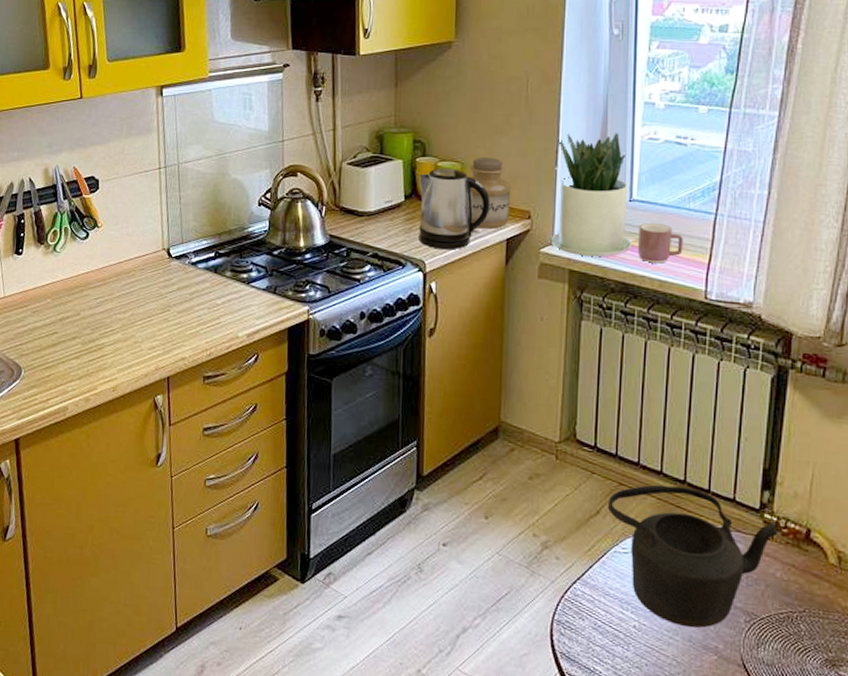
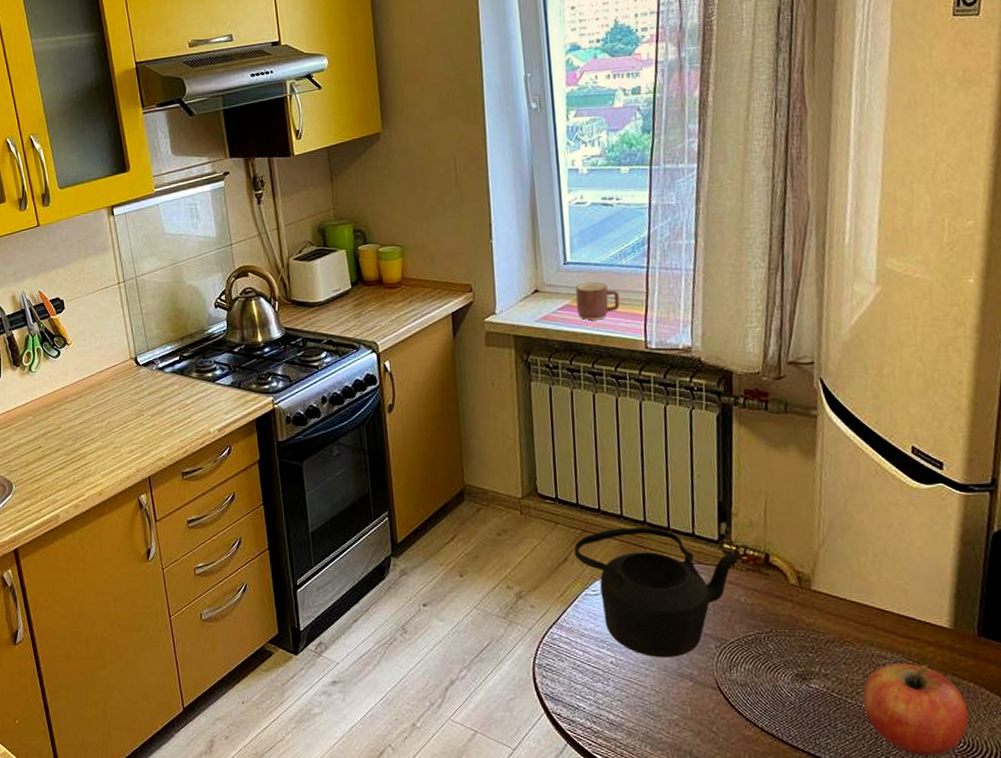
kettle: present [419,167,490,250] -> none [362,252,433,330]
jar: present [470,158,511,229] -> none [410,238,452,306]
planter: present [550,133,633,258] -> none [490,201,571,322]

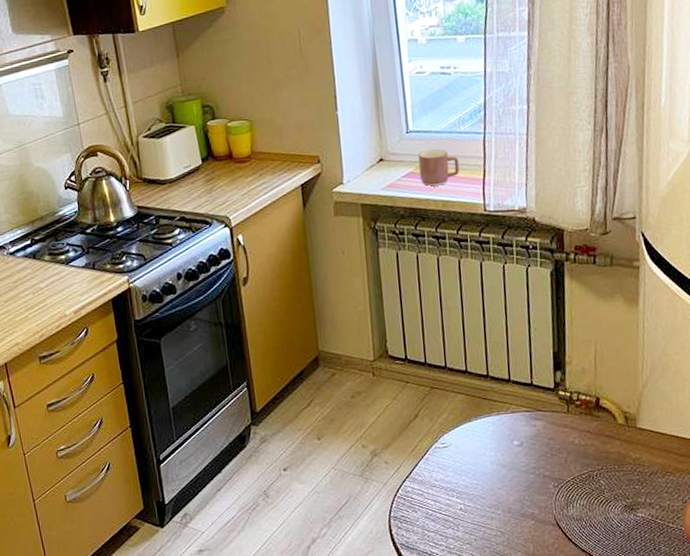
teapot: present [573,527,739,658] -> none [423,380,573,501]

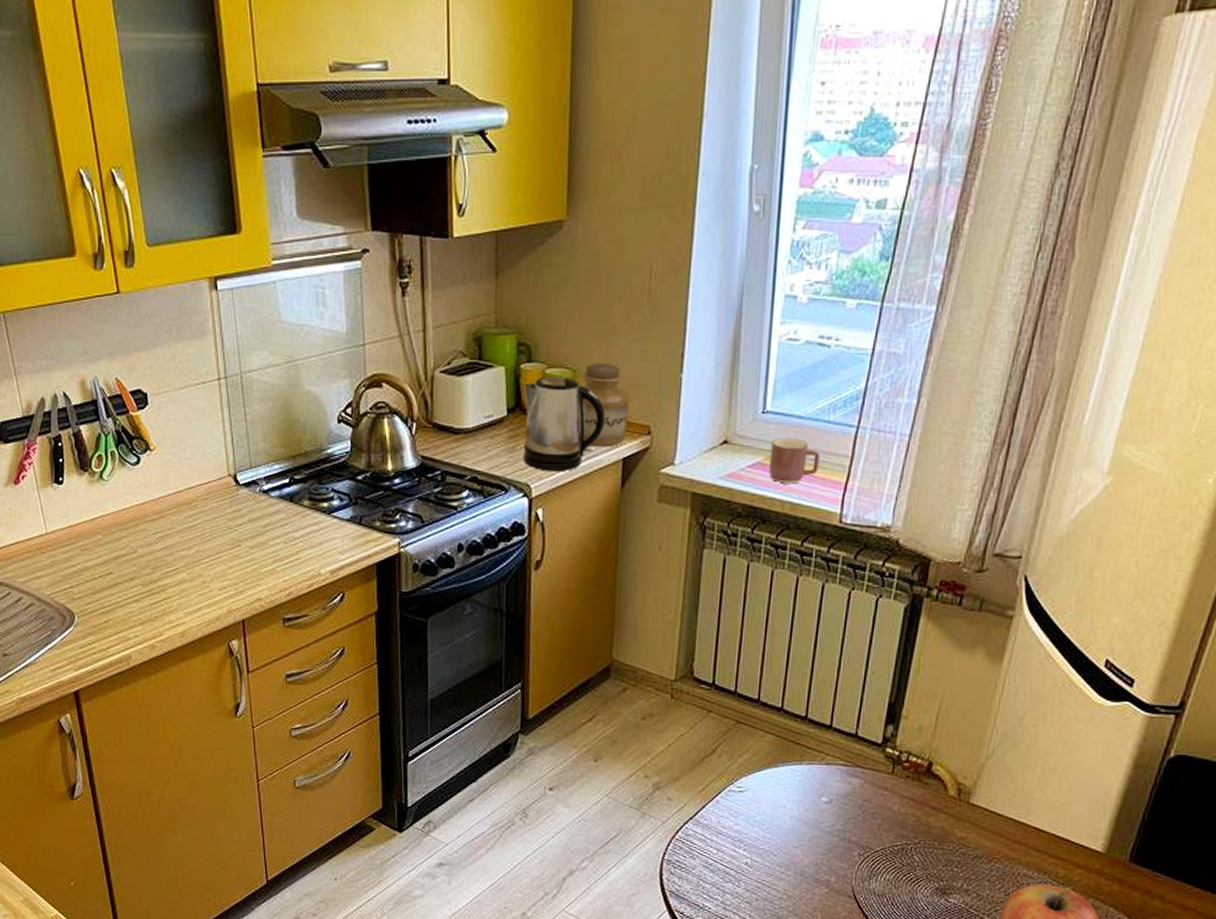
kettle: none [212,126,282,204] -> present [523,375,605,472]
jar: none [258,111,301,179] -> present [582,363,630,447]

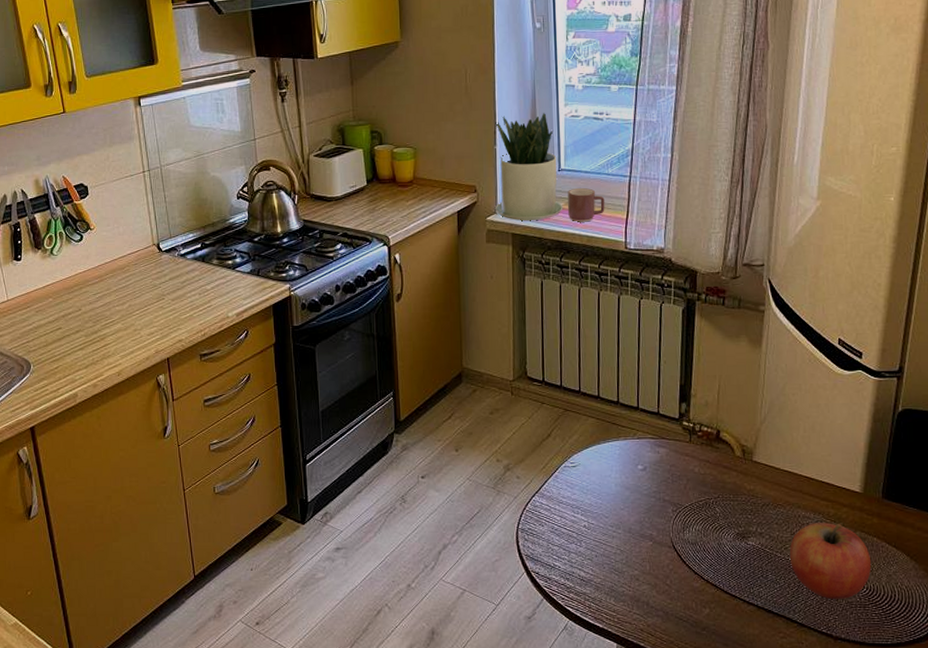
kettle: present [523,375,605,472] -> none [378,153,441,225]
jar: present [582,363,630,447] -> none [422,142,459,204]
planter: none [672,332,764,478] -> present [494,113,563,221]

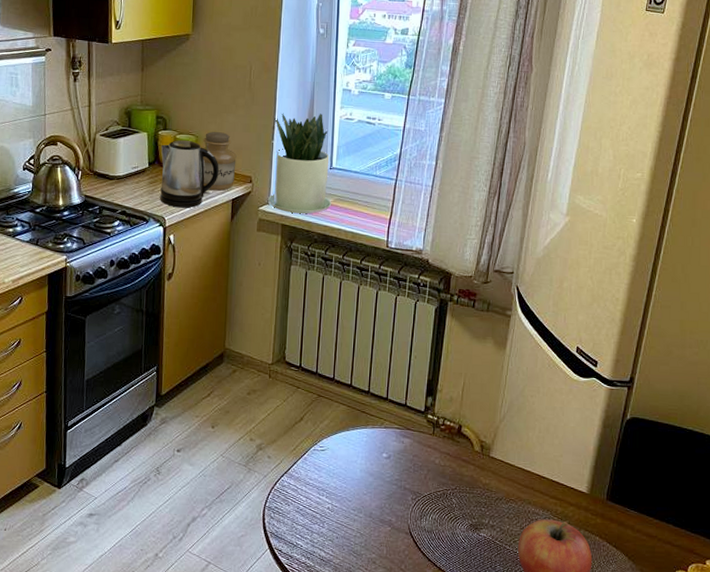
kettle: none [378,153,441,225] -> present [160,139,219,208]
jar: none [422,142,459,204] -> present [203,132,237,191]
mug: present [567,188,605,222] -> none [335,187,371,219]

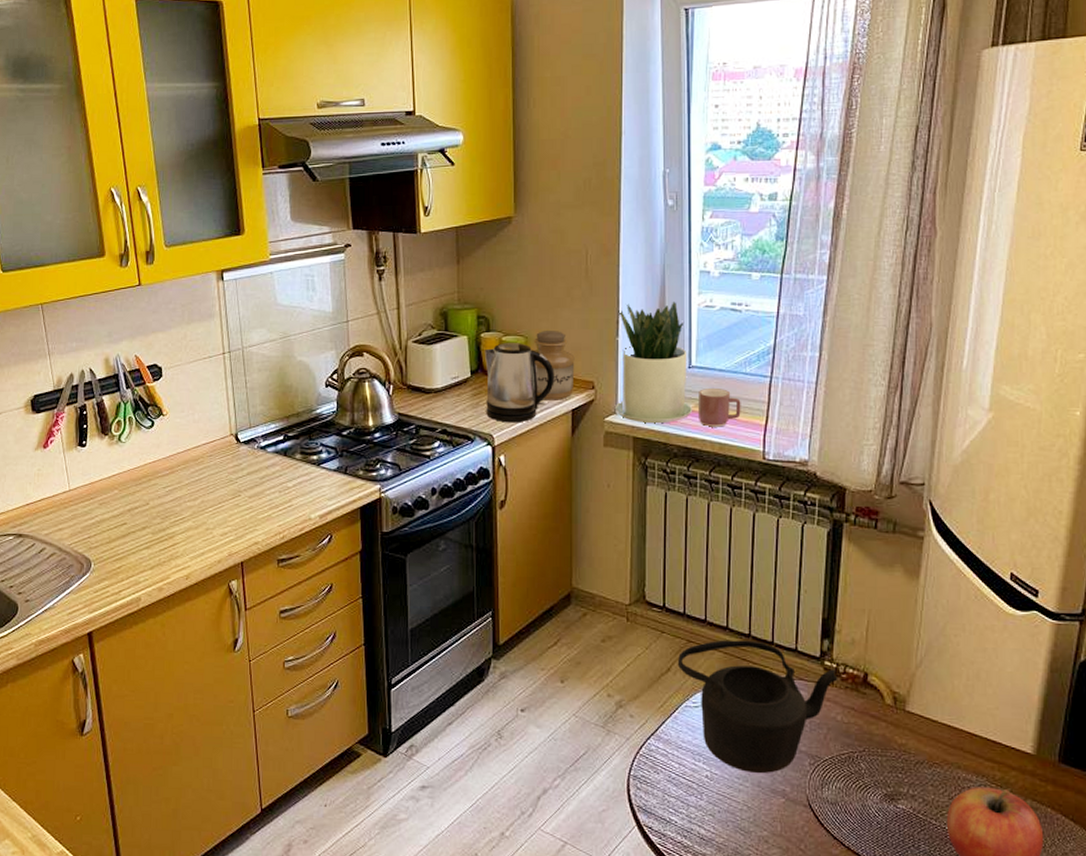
teapot: none [309,395,438,507] -> present [677,640,838,774]
mug: none [335,187,371,219] -> present [697,389,741,427]

